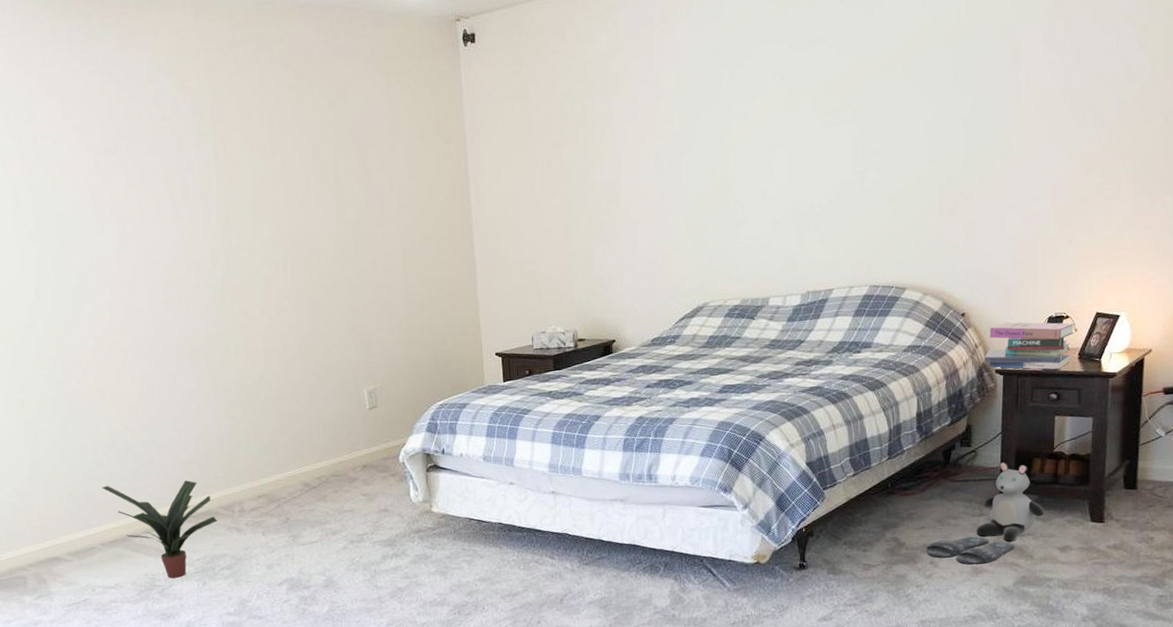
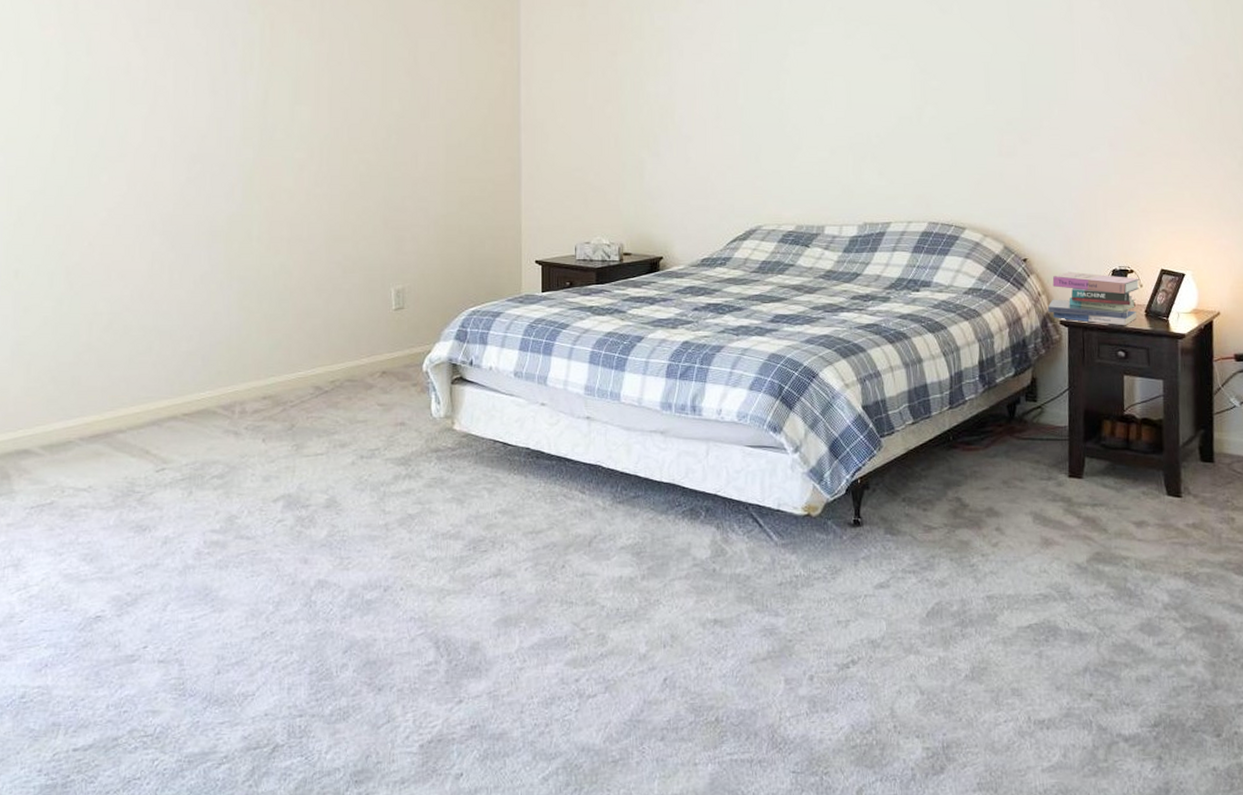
potted plant: present [101,480,218,578] -> none [89,371,215,484]
slippers: present [927,536,1015,565] -> none [992,502,1087,535]
stuffed animal: present [976,461,1044,543] -> none [1045,421,1117,513]

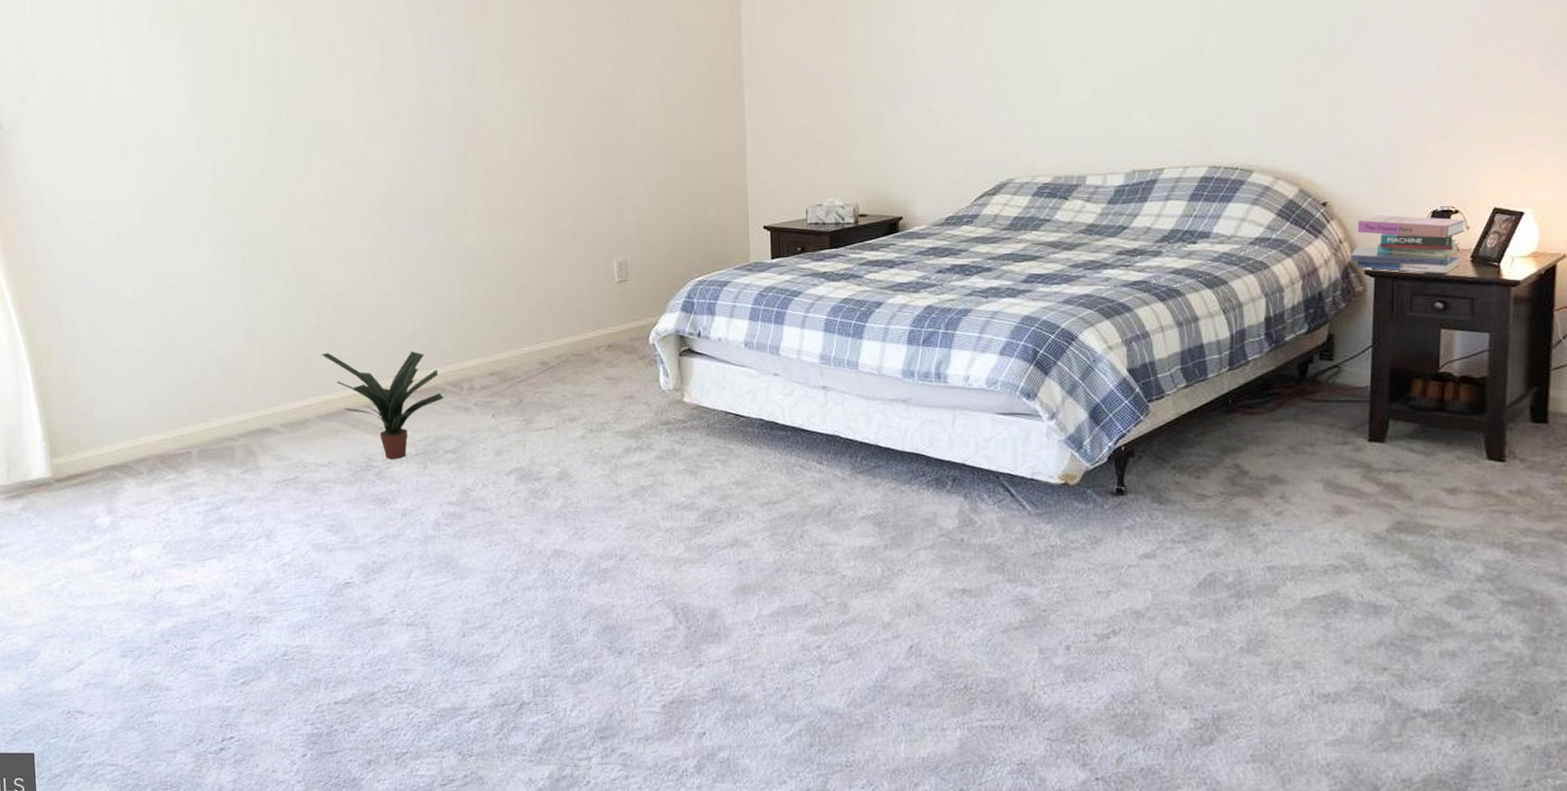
potted plant: none [89,371,215,484] -> present [321,352,445,459]

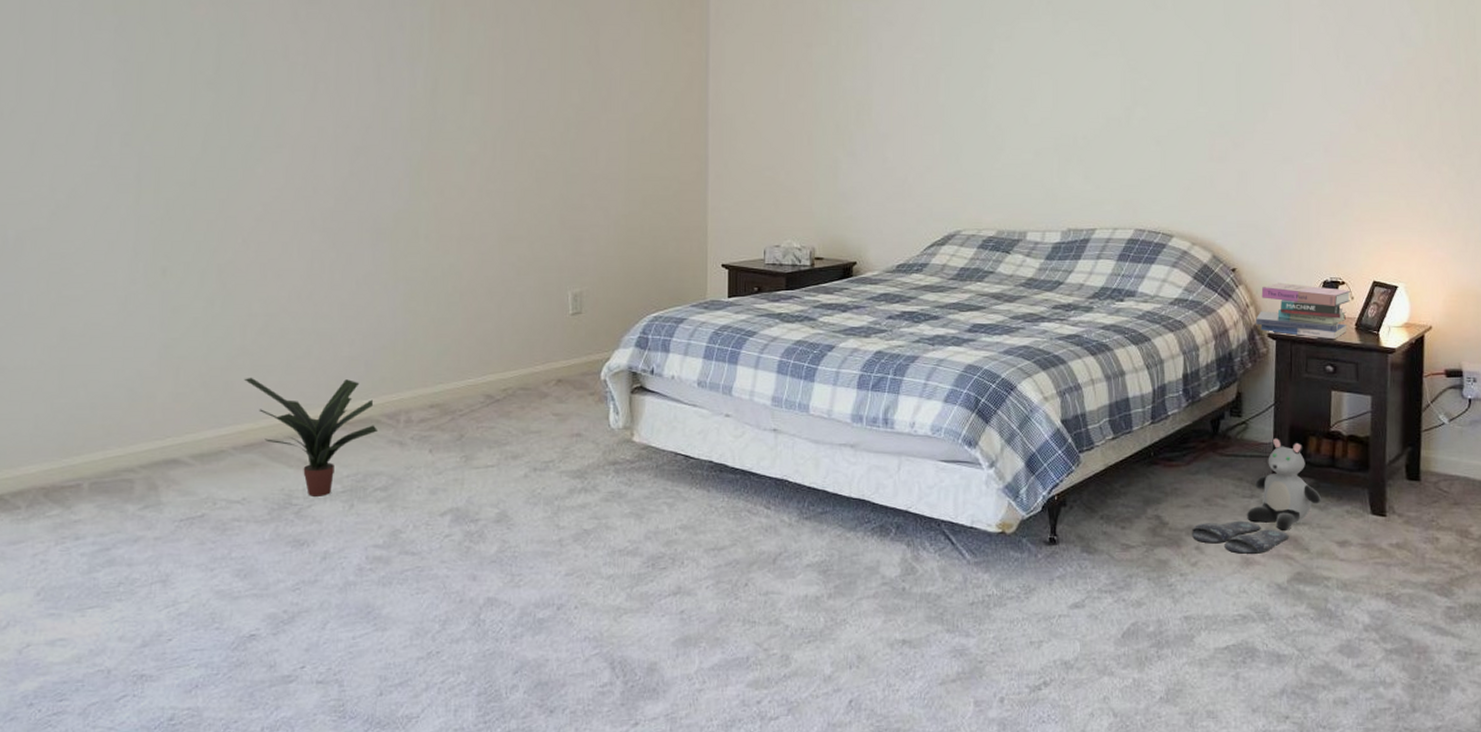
slippers: none [1276,468,1389,503] -> present [1192,520,1289,554]
stuffed animal: none [1339,380,1427,479] -> present [1247,437,1321,532]

